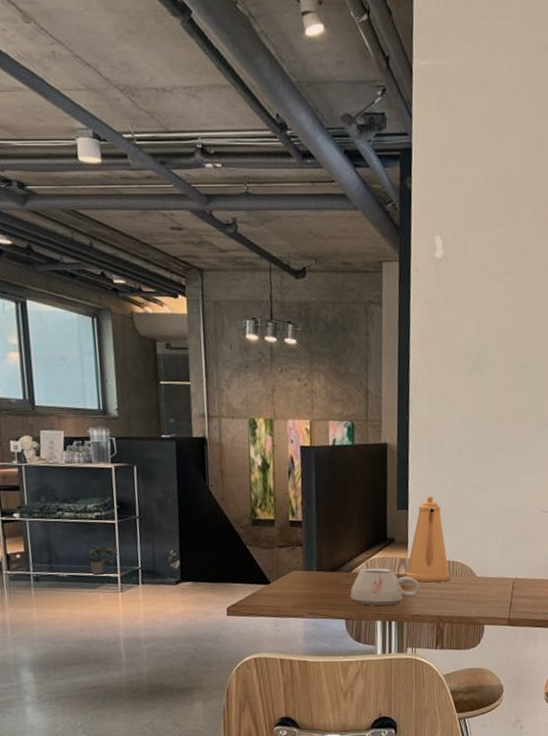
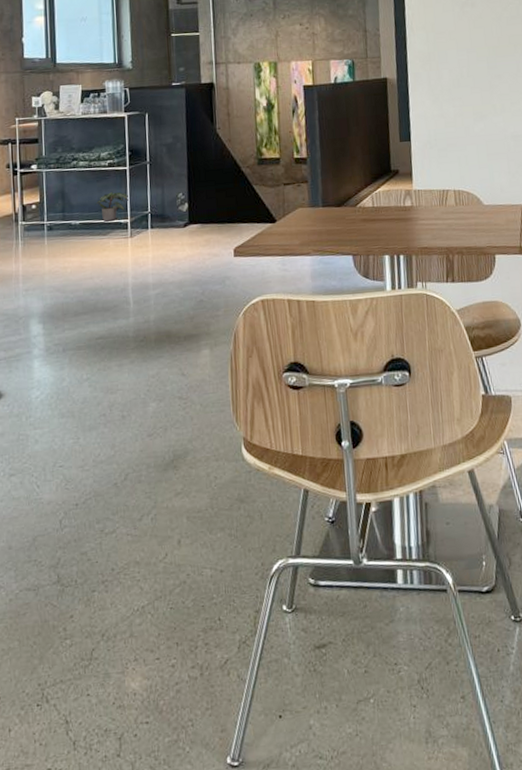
cup: present [350,568,420,606] -> none [356,201,427,240]
coffee pot: present [404,497,451,583] -> none [410,127,458,214]

